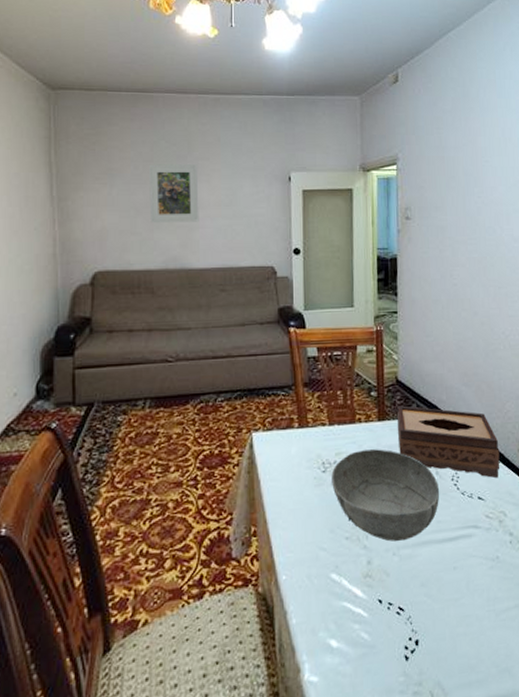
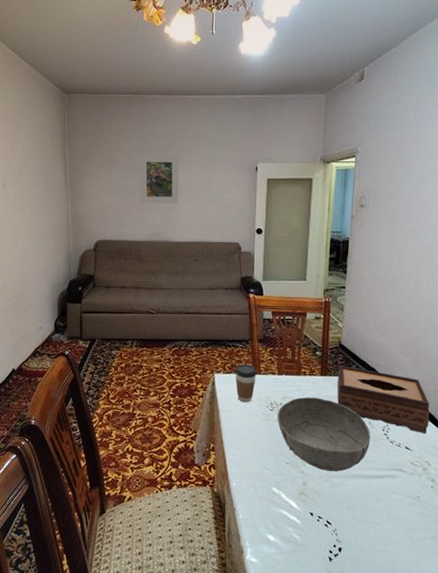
coffee cup: none [277,416,303,467] -> present [235,364,256,403]

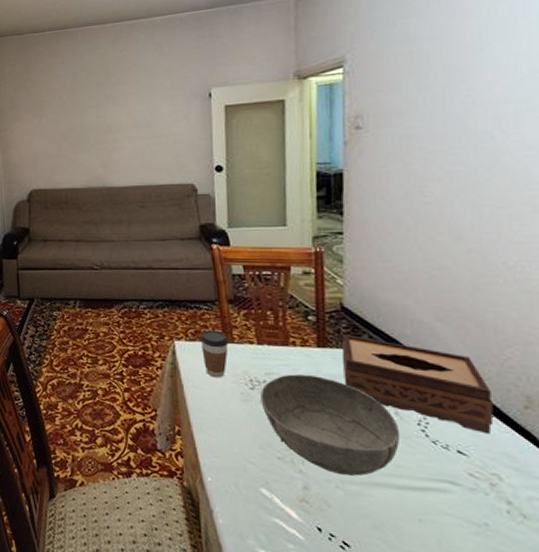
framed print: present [139,155,179,204] -> none [72,90,118,146]

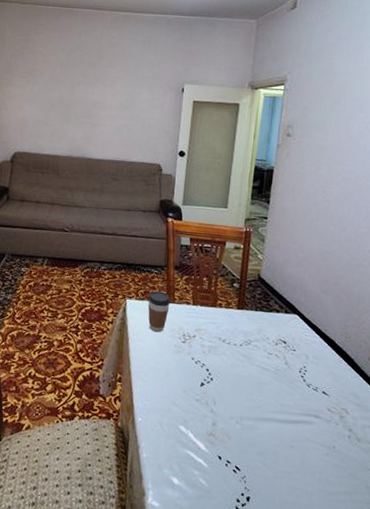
bowl: present [260,374,401,476] -> none [189,330,287,413]
tissue box: present [341,334,494,435] -> none [253,299,350,379]

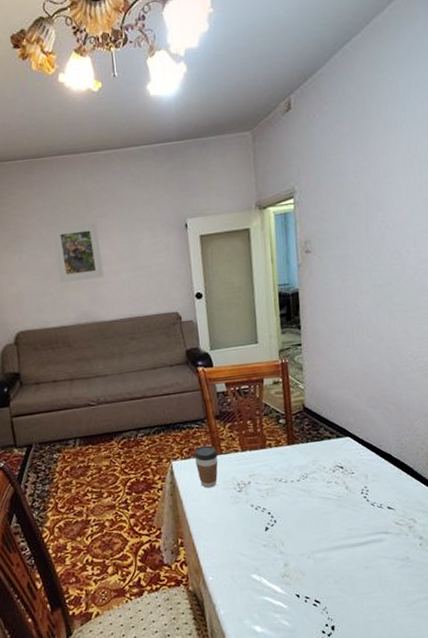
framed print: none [62,68,105,120] -> present [52,222,104,282]

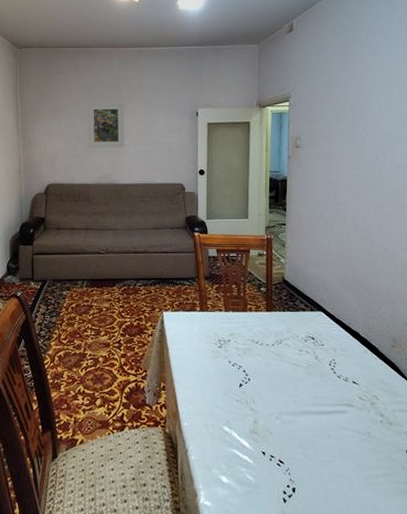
coffee cup: present [194,445,219,489] -> none [183,302,204,340]

